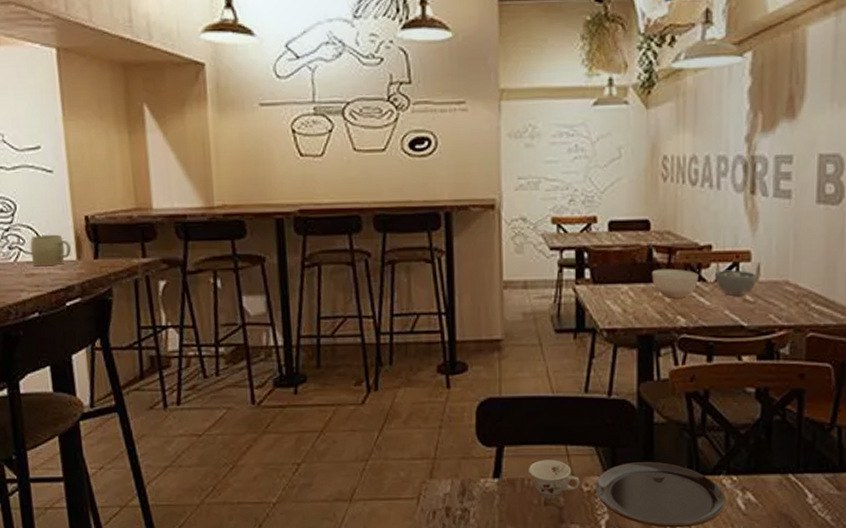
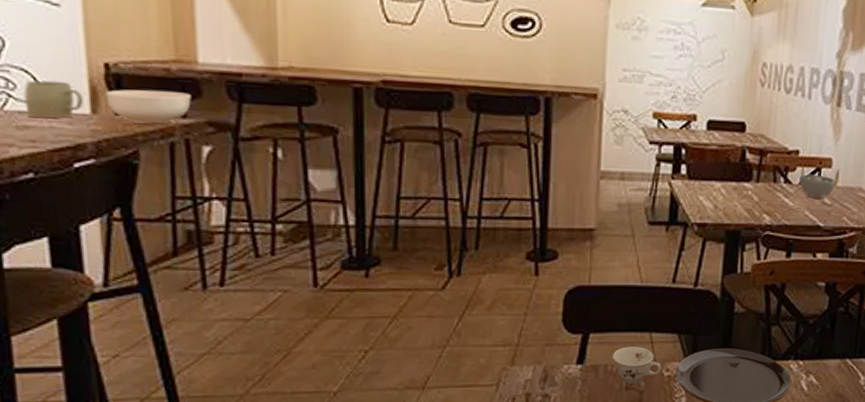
bowl: none [87,235,149,266] -> present [106,89,191,126]
bowl: present [652,268,699,299] -> none [743,169,785,198]

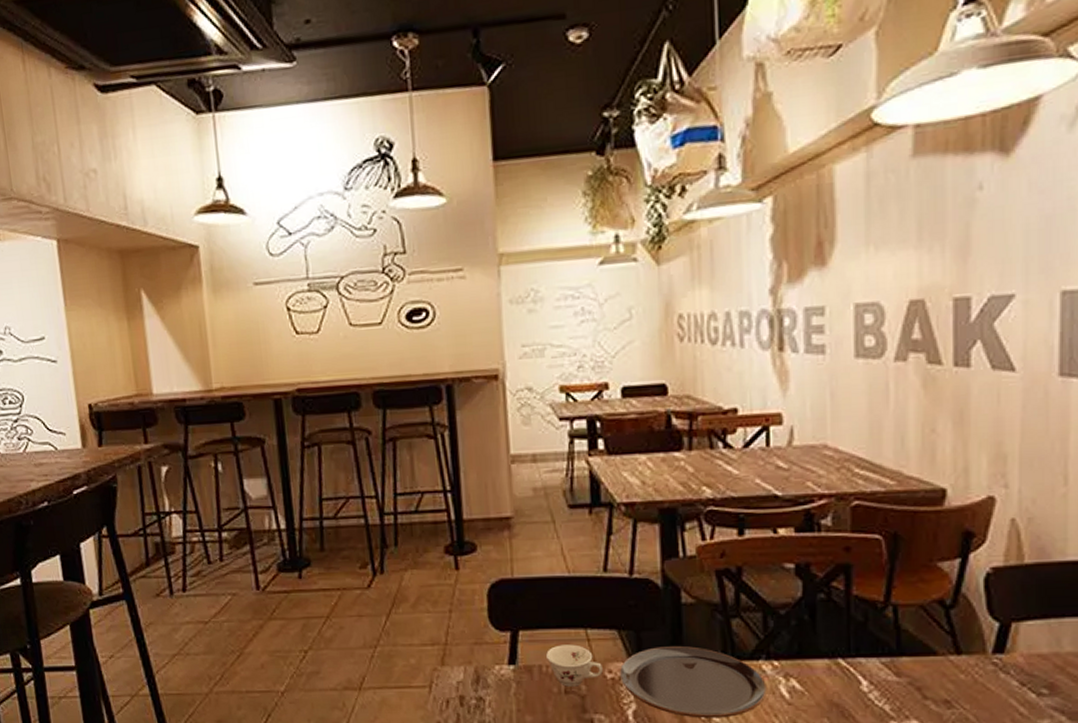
mug: present [23,80,83,119] -> none [37,423,76,456]
bowl: present [106,89,191,126] -> none [91,421,151,453]
soup bowl: present [799,174,835,200] -> none [743,434,790,464]

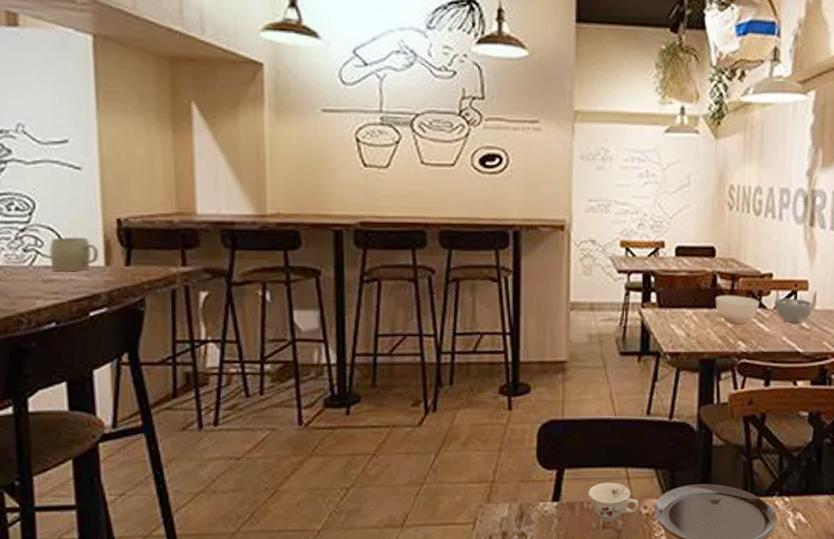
mug: none [37,423,76,456] -> present [49,237,98,272]
bowl: none [672,435,724,468] -> present [715,295,759,324]
soup bowl: none [743,434,790,464] -> present [775,298,813,324]

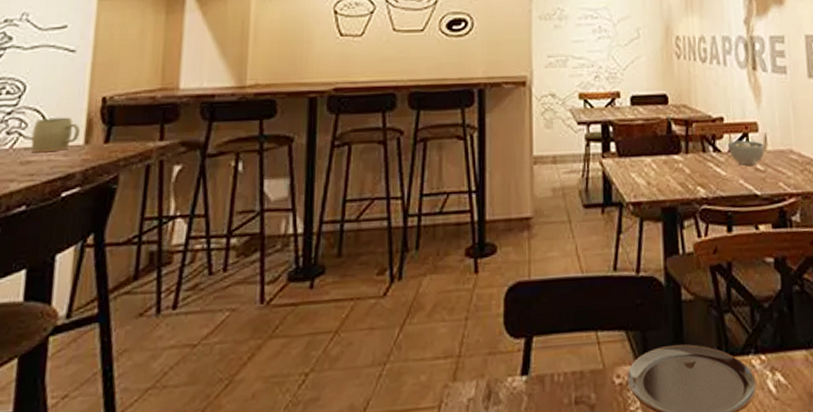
teacup: present [587,482,639,522] -> none [557,349,611,396]
bowl: present [715,295,759,324] -> none [672,140,714,170]

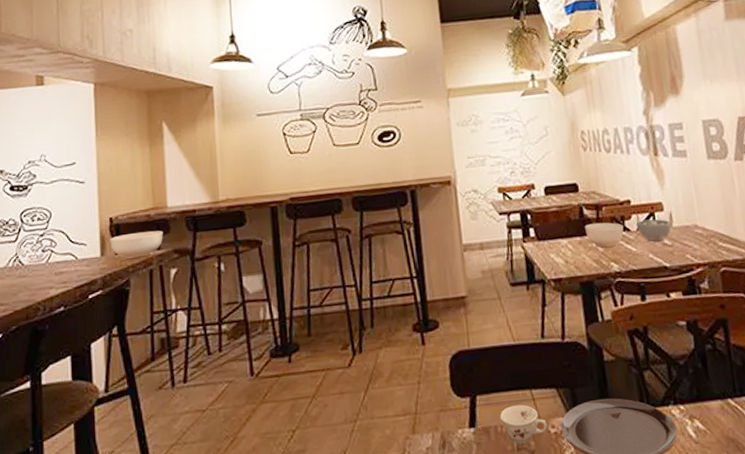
mug: present [31,117,80,153] -> none [60,235,96,266]
bowl: none [99,117,170,151] -> present [110,230,163,260]
teacup: none [557,349,611,396] -> present [499,404,547,444]
bowl: none [672,140,714,170] -> present [585,222,624,248]

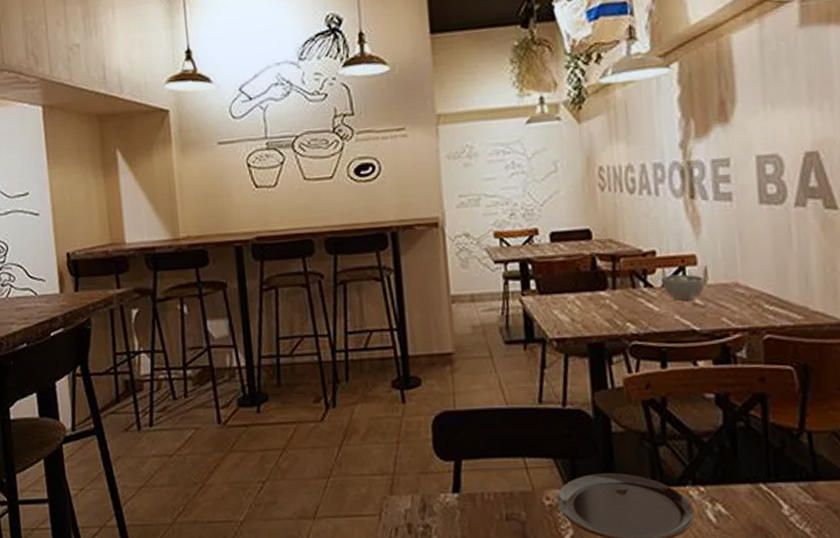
bowl: present [110,230,163,260] -> none [68,268,123,298]
teacup: present [499,404,547,444] -> none [487,473,541,514]
bowl: present [585,222,624,248] -> none [597,276,645,306]

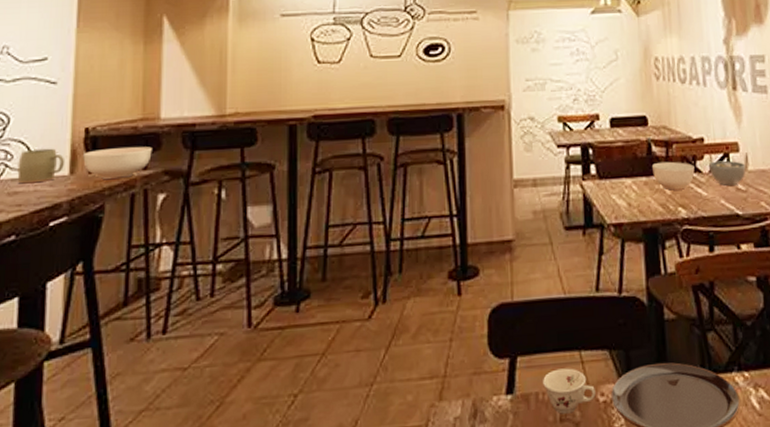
mug: none [19,270,55,301] -> present [17,148,64,184]
bowl: none [68,268,123,298] -> present [83,146,152,180]
teacup: none [487,473,541,514] -> present [542,368,596,414]
bowl: none [597,276,645,306] -> present [652,161,695,191]

